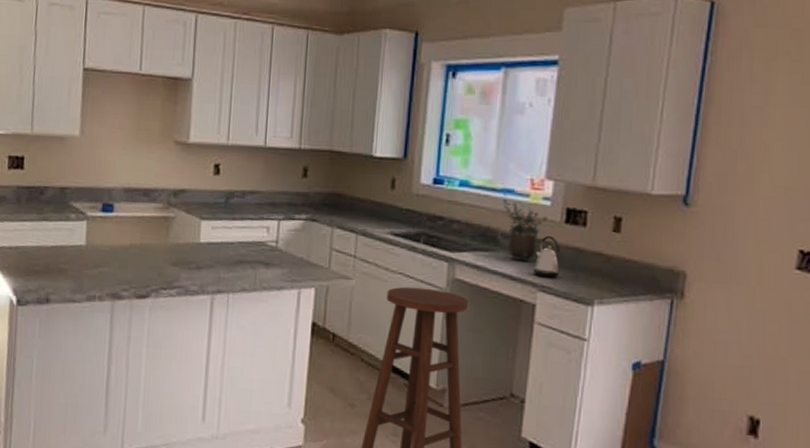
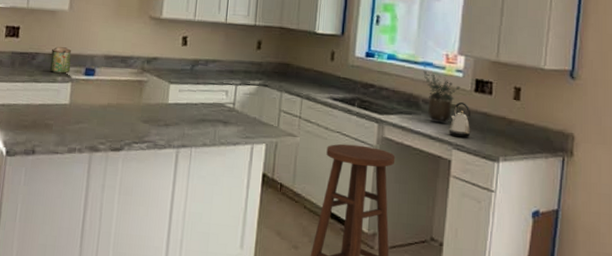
canister: none [61,179,86,210] -> present [49,47,72,74]

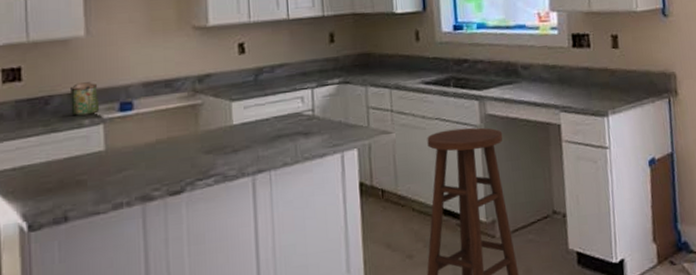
potted plant: present [423,65,461,123] -> none [516,29,558,87]
kettle: present [448,102,471,138] -> none [552,60,576,99]

